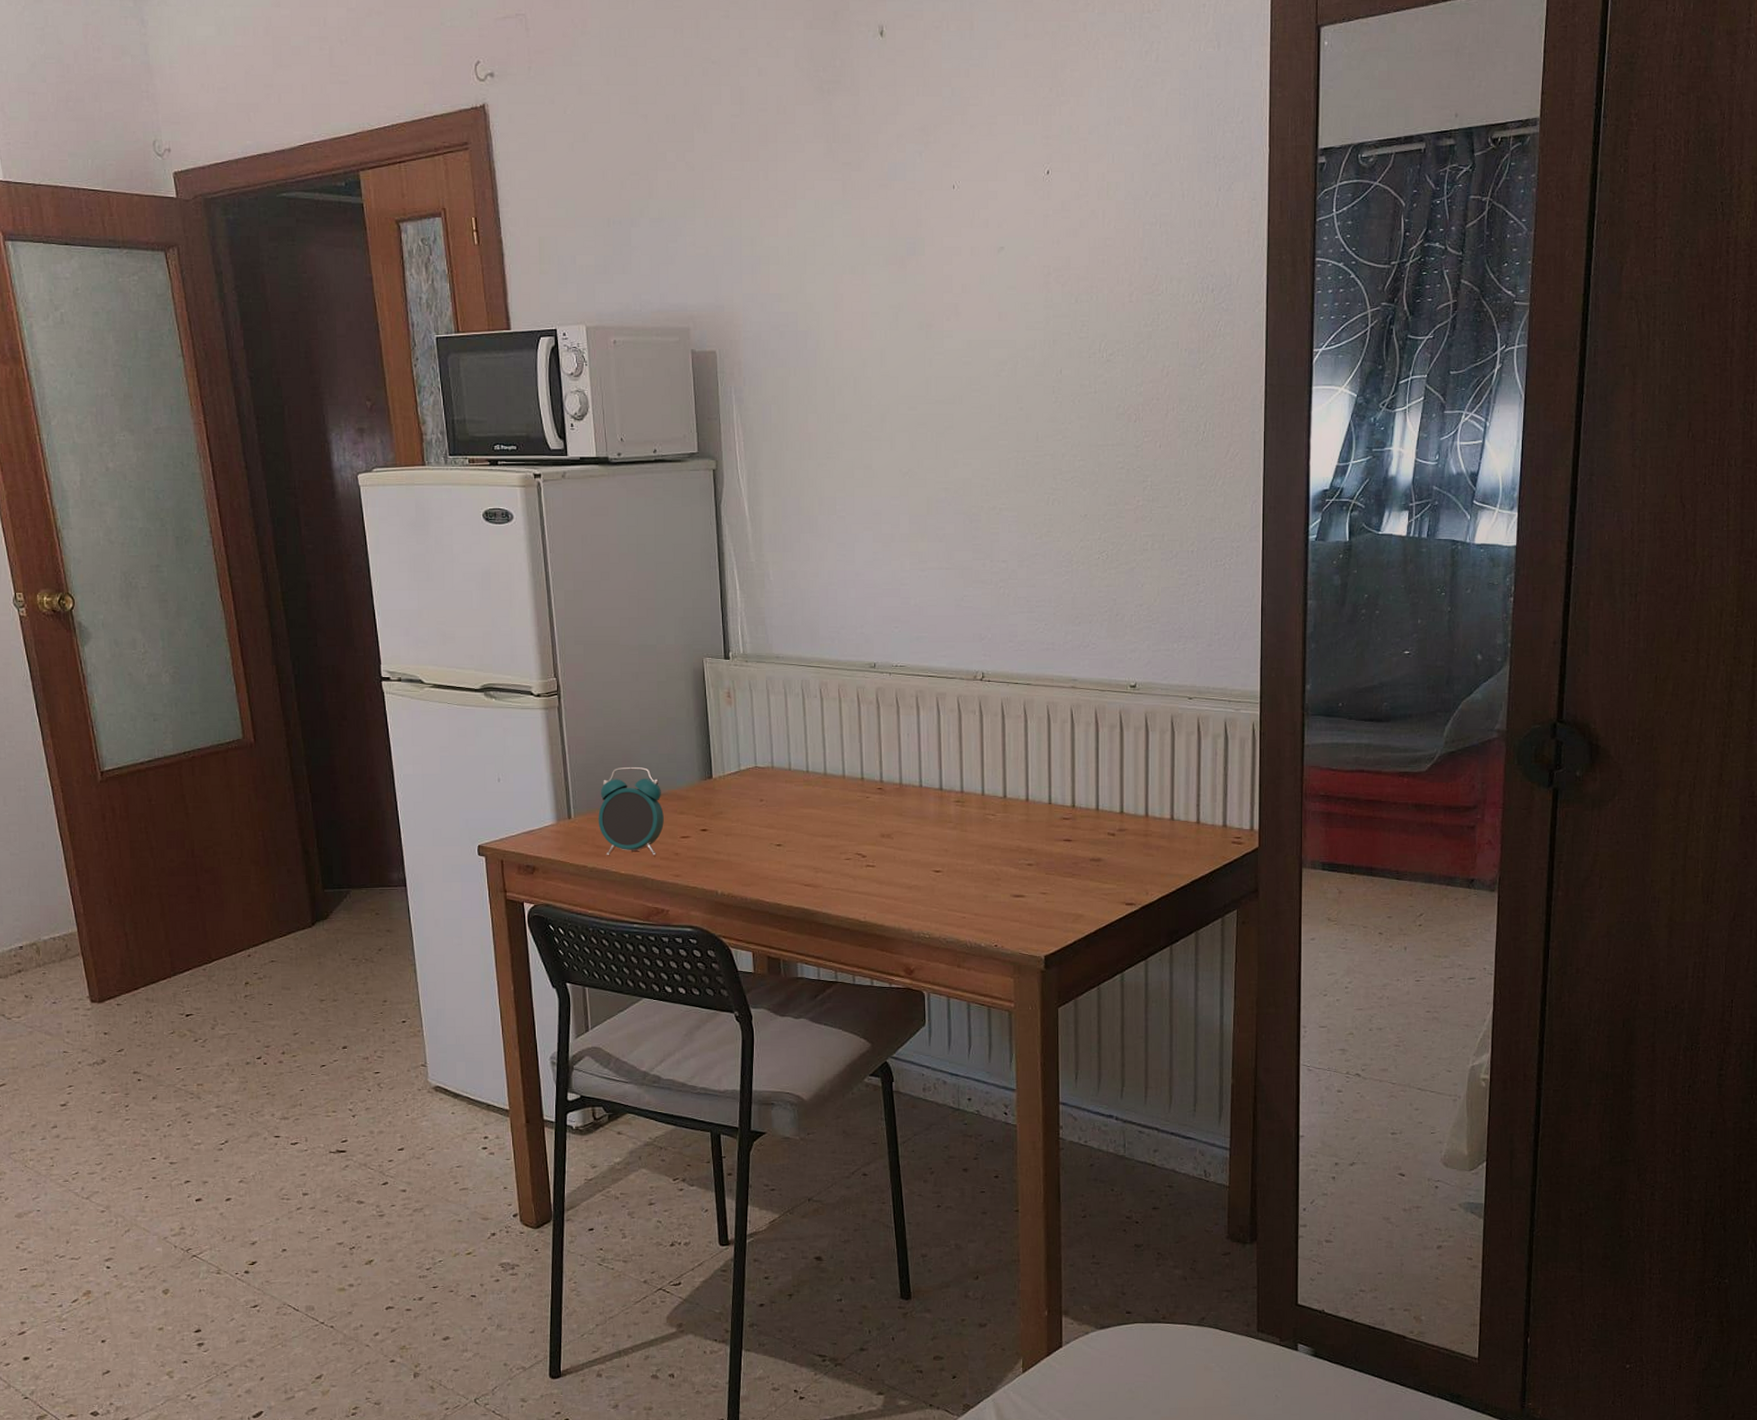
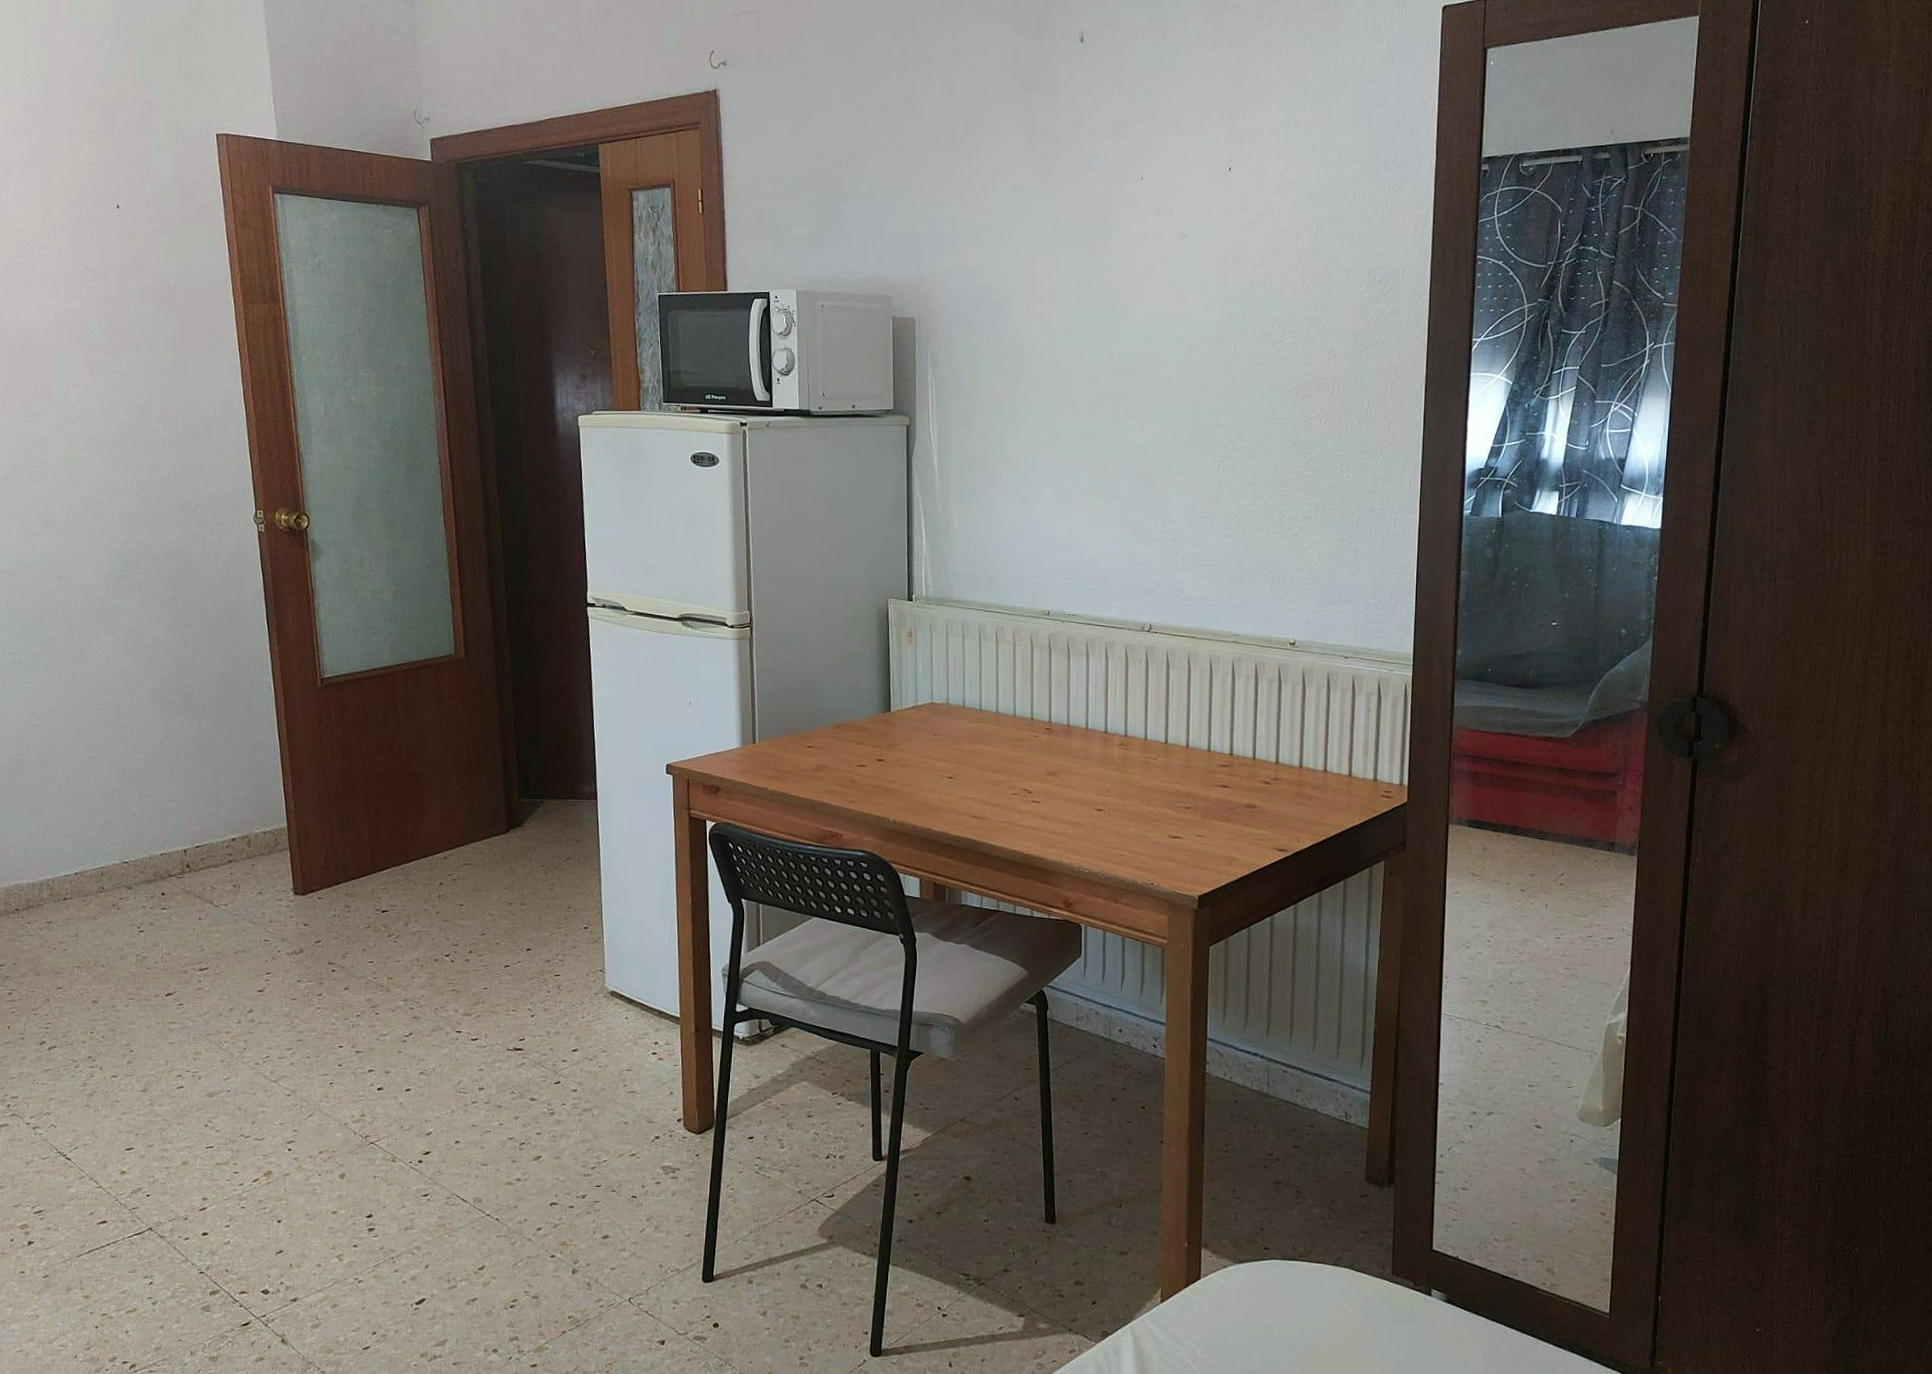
alarm clock: present [598,766,664,857] -> none [781,697,843,783]

